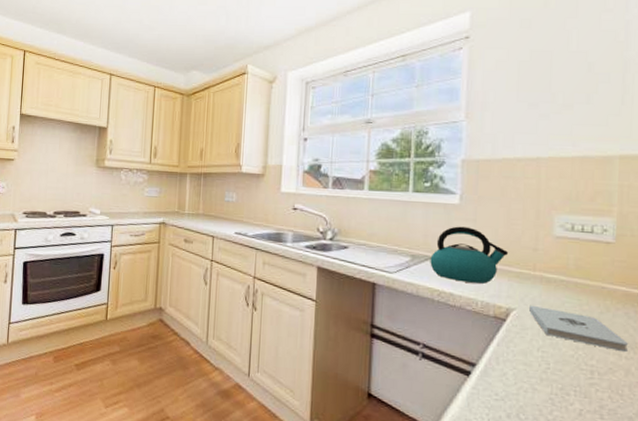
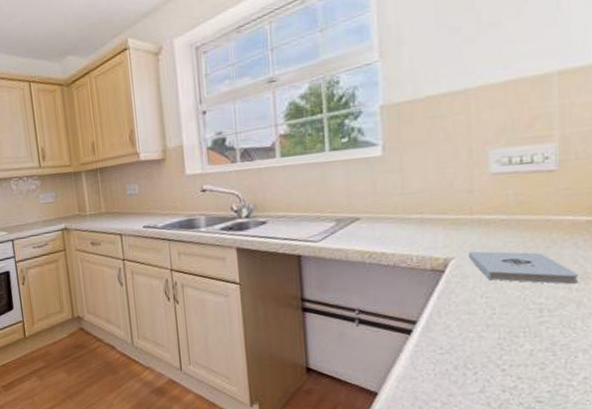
kettle: present [430,226,509,284] -> none [356,179,442,239]

